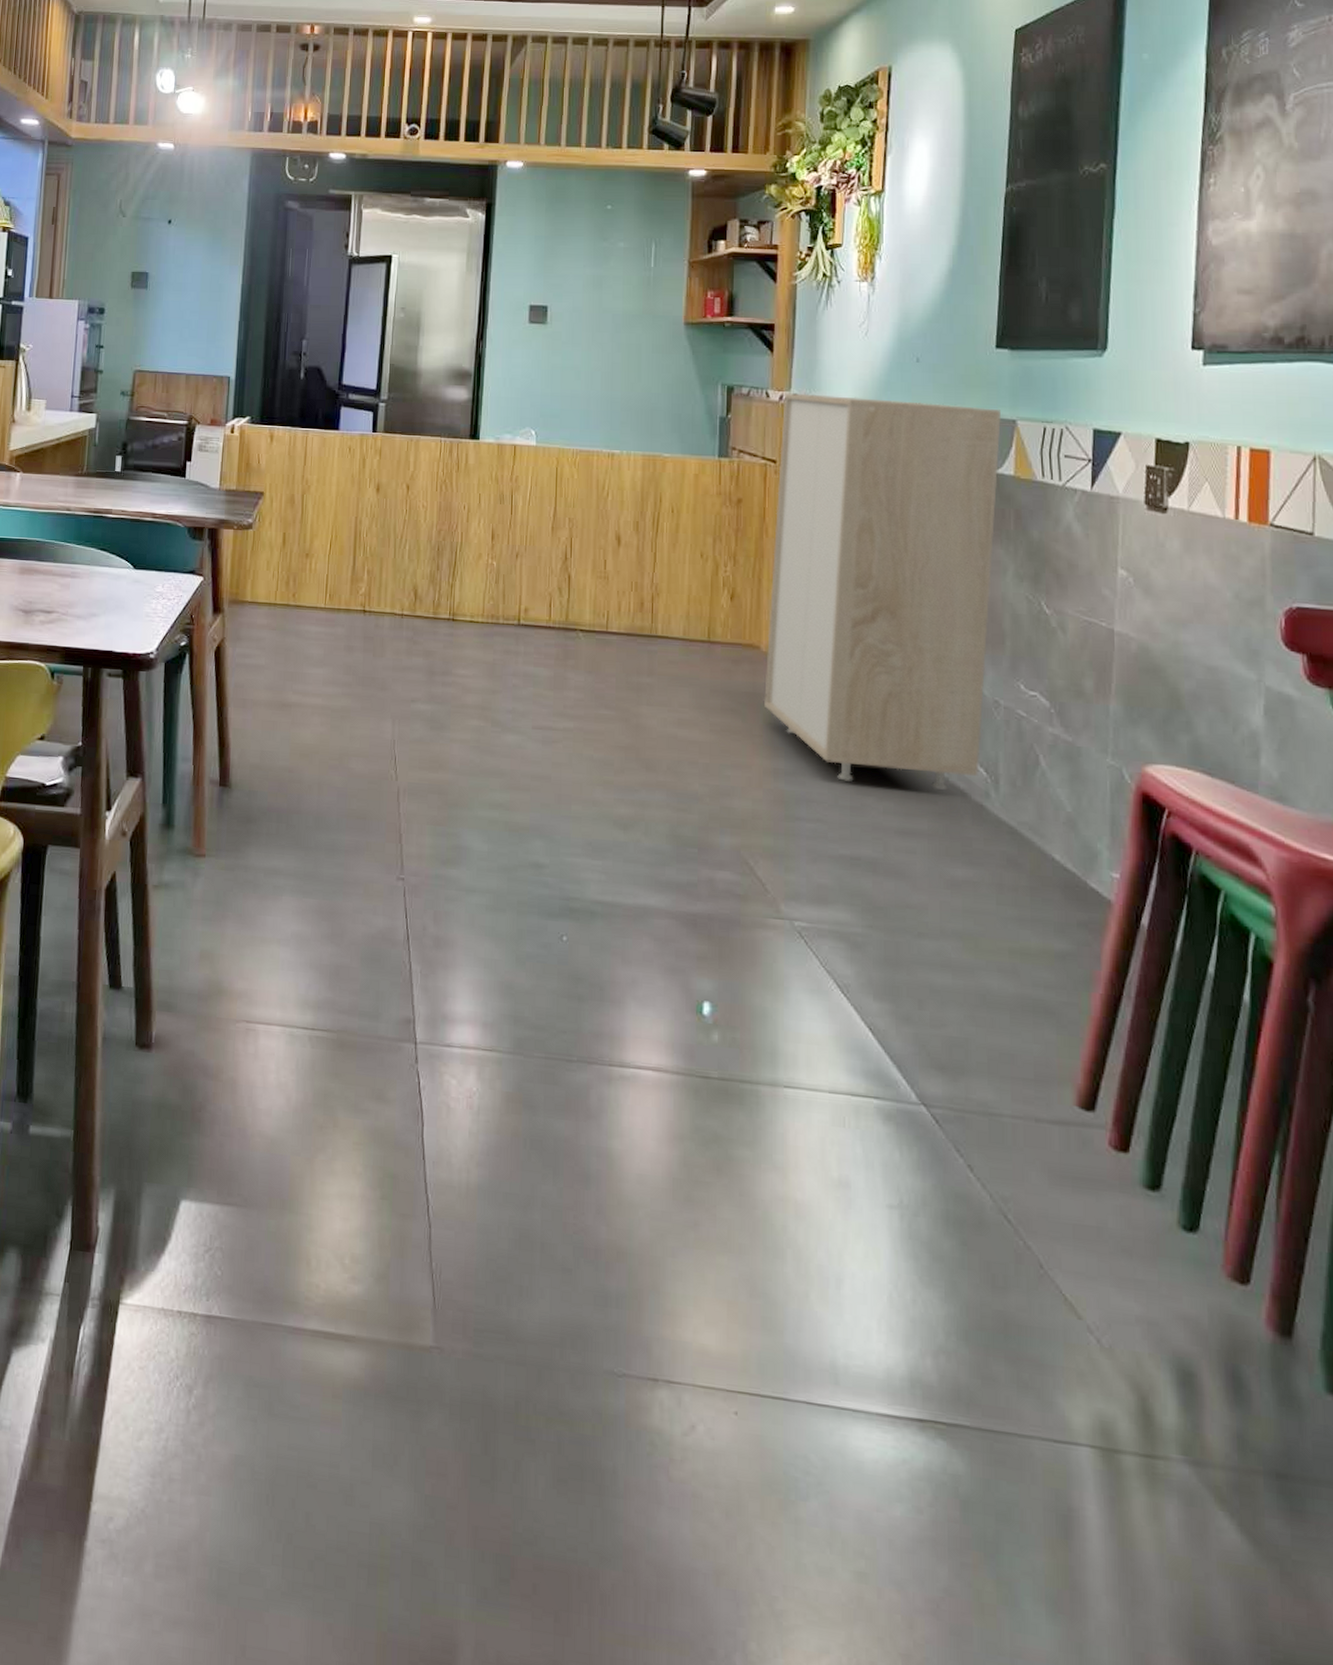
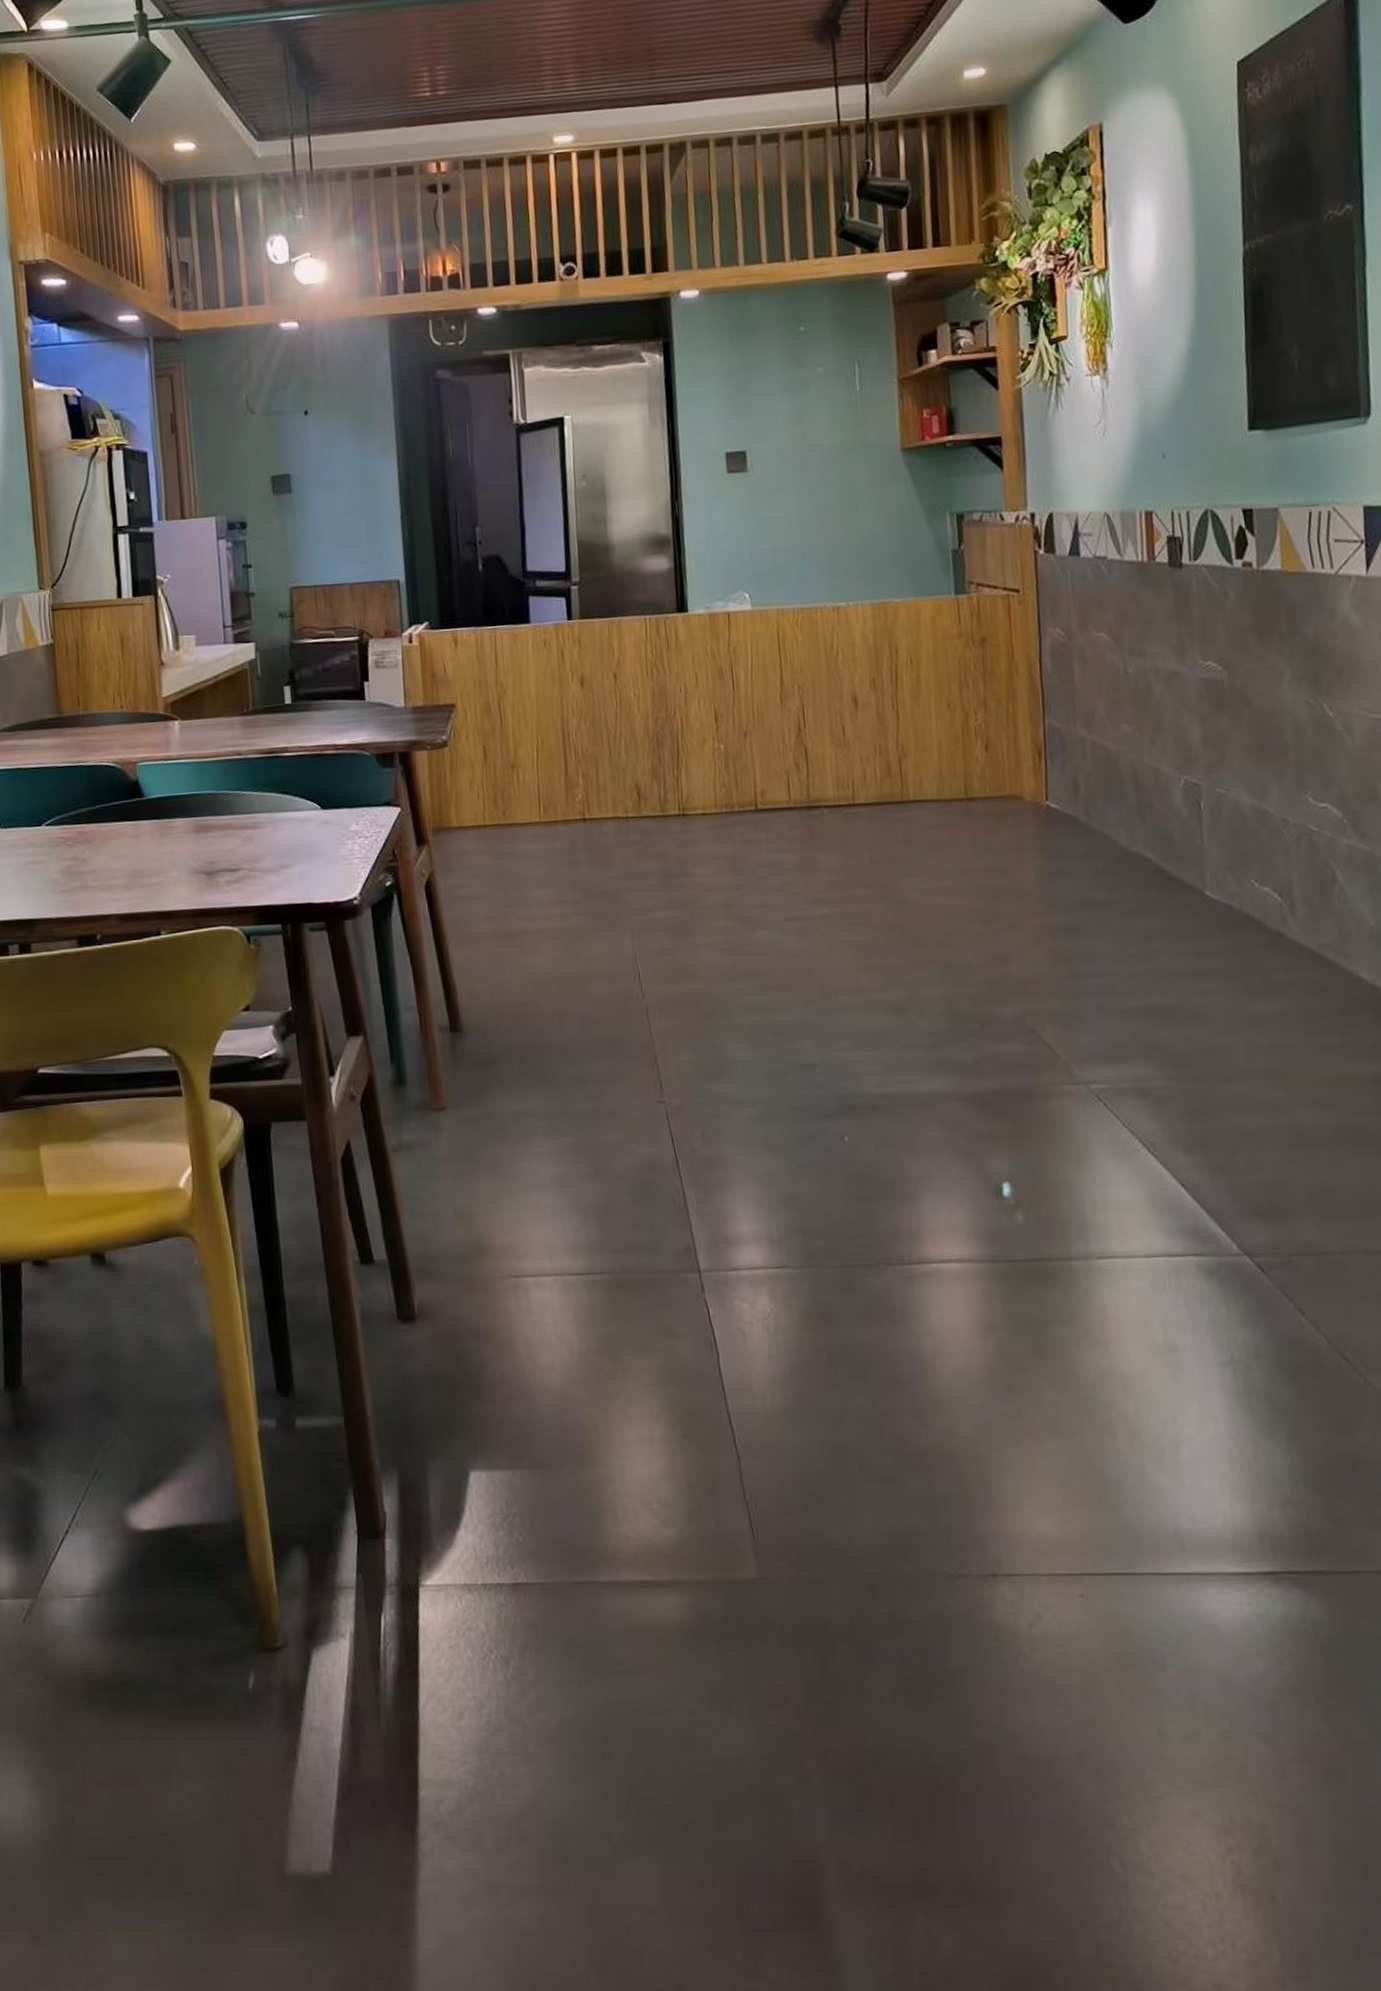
storage cabinet: present [763,393,1001,790] -> none [1020,497,1272,928]

